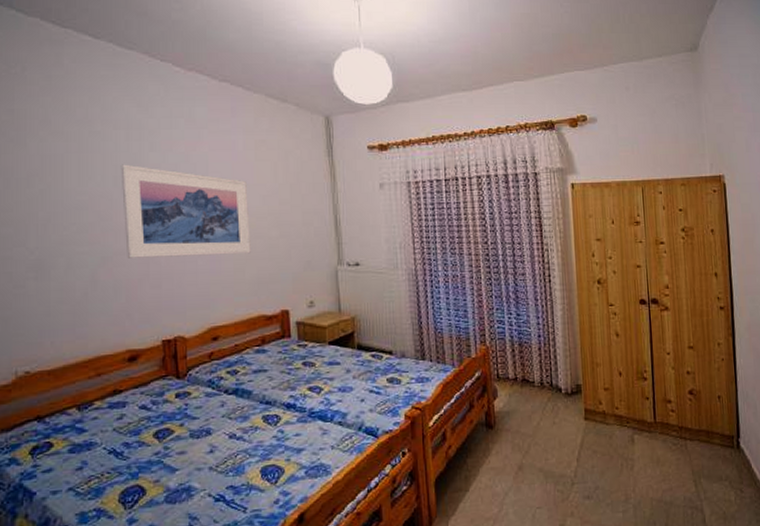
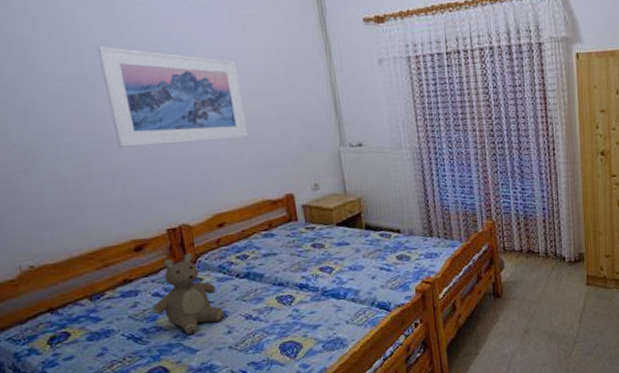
teddy bear: none [138,365,209,451] -> present [153,253,225,334]

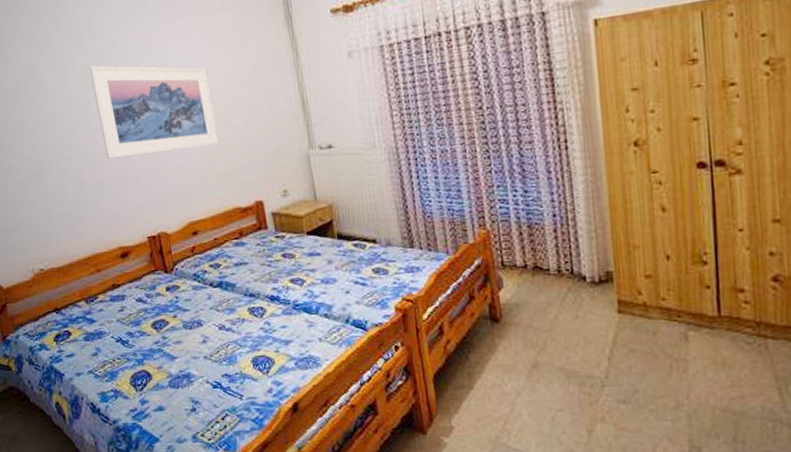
teddy bear: present [153,253,225,334] -> none [137,260,200,341]

